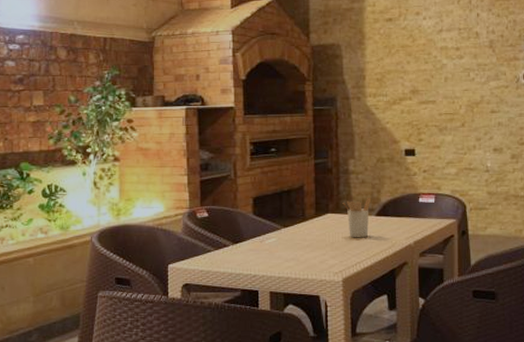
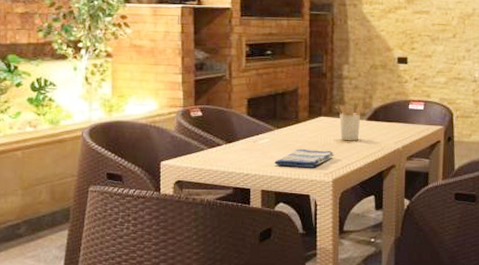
dish towel: none [282,247,343,268] -> present [274,149,334,168]

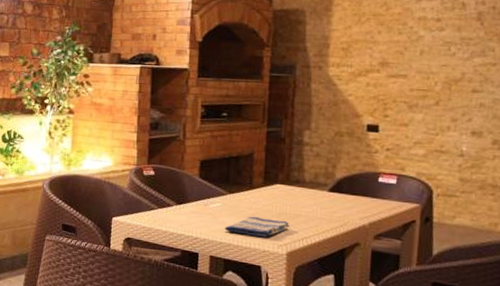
utensil holder: present [335,102,364,141] -> none [293,171,325,213]

